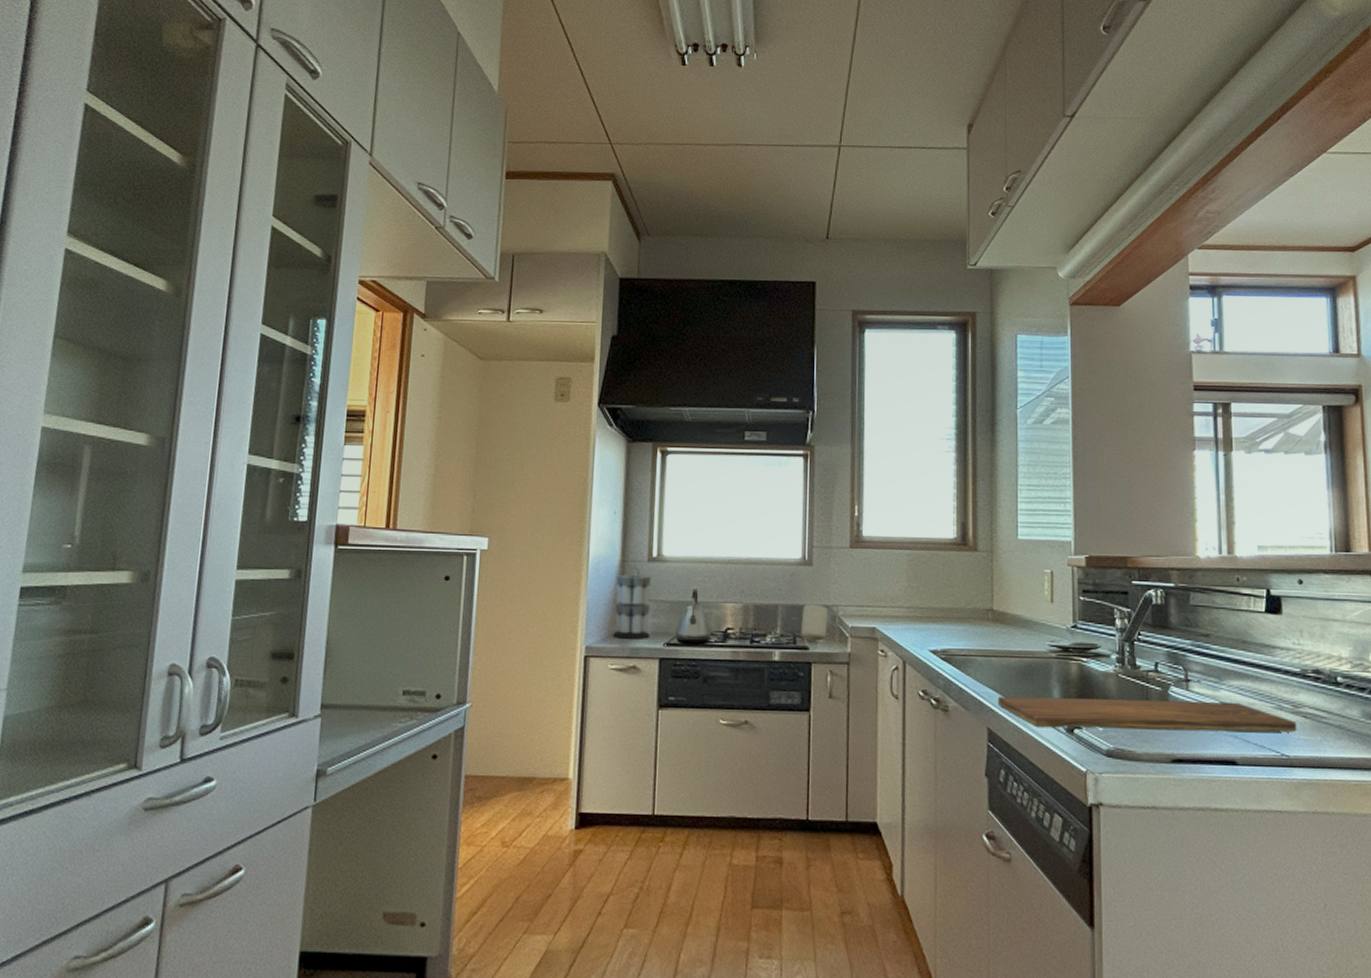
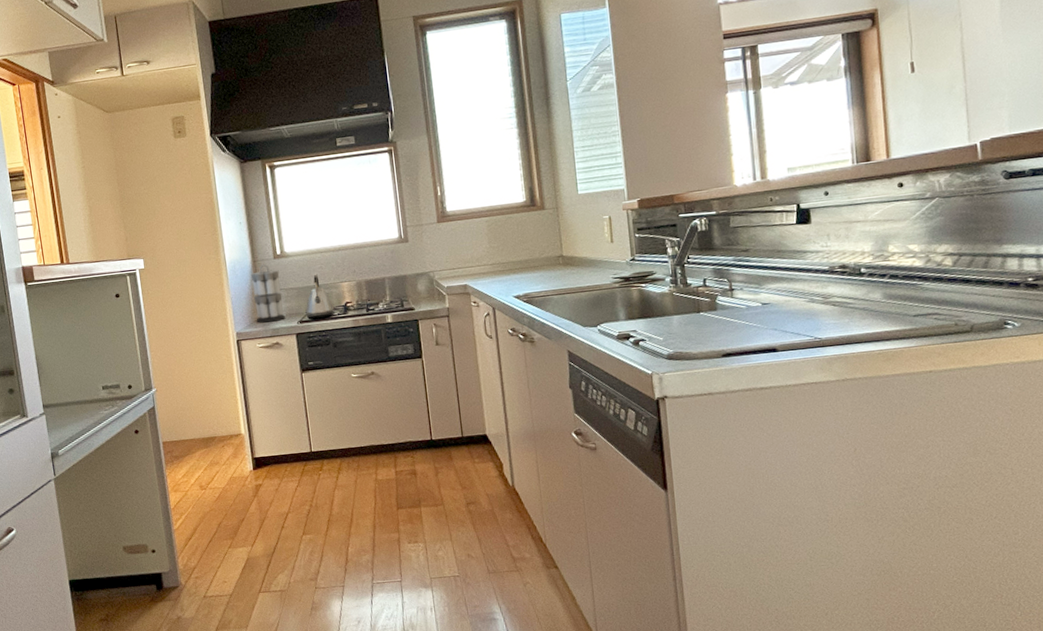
canister: present [791,601,838,643] -> none [397,271,436,304]
cutting board: present [998,696,1298,732] -> none [574,302,828,345]

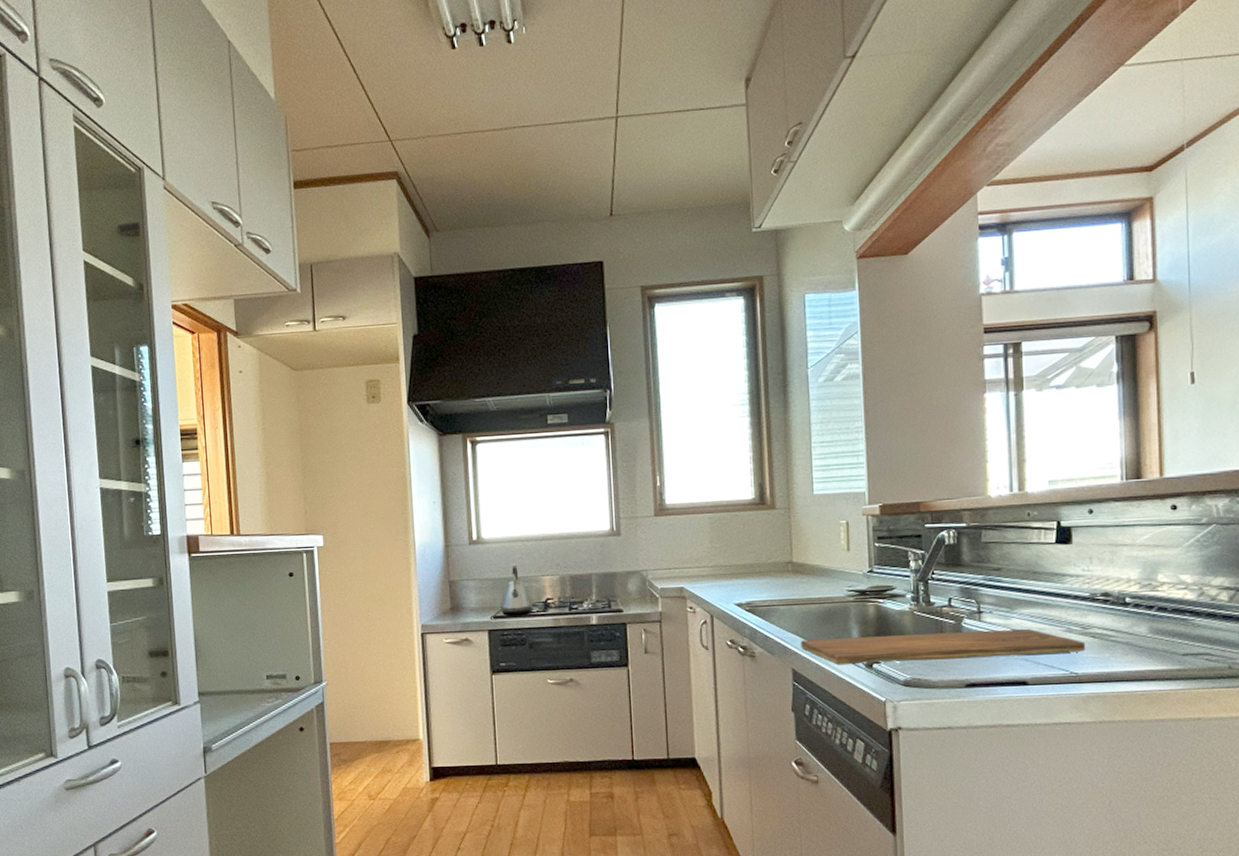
spice rack: present [250,264,285,323] -> none [441,550,477,616]
cutting board: none [574,302,828,345] -> present [801,629,1086,665]

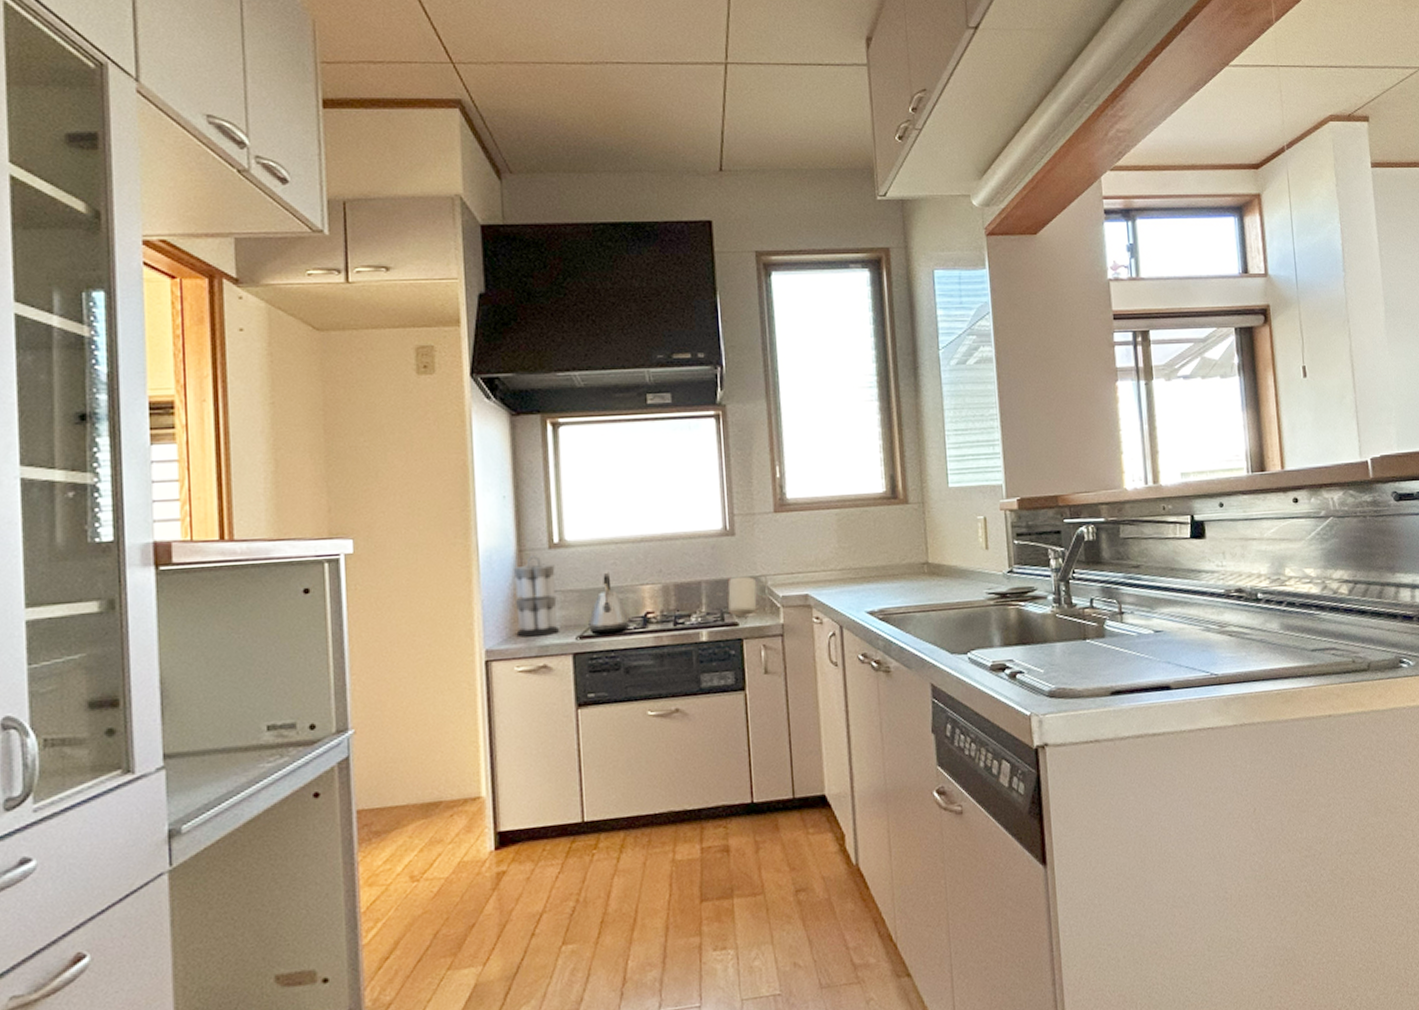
spice rack: none [441,550,477,616] -> present [513,556,559,638]
canister: none [605,568,648,606] -> present [716,573,768,618]
cutting board: present [801,629,1086,665] -> none [940,629,1224,678]

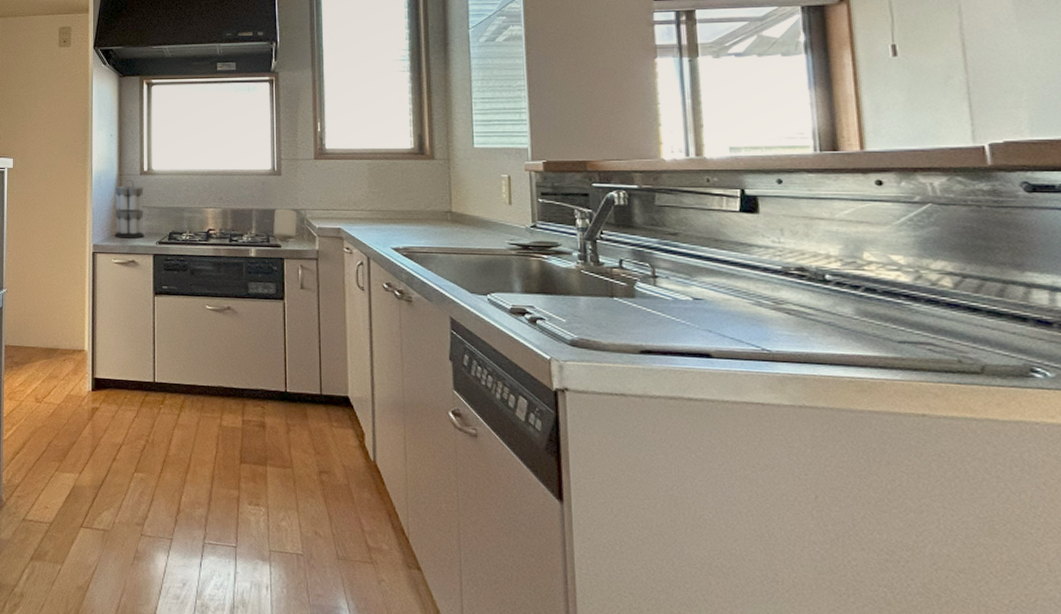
kettle: present [588,570,630,636] -> none [166,194,196,244]

